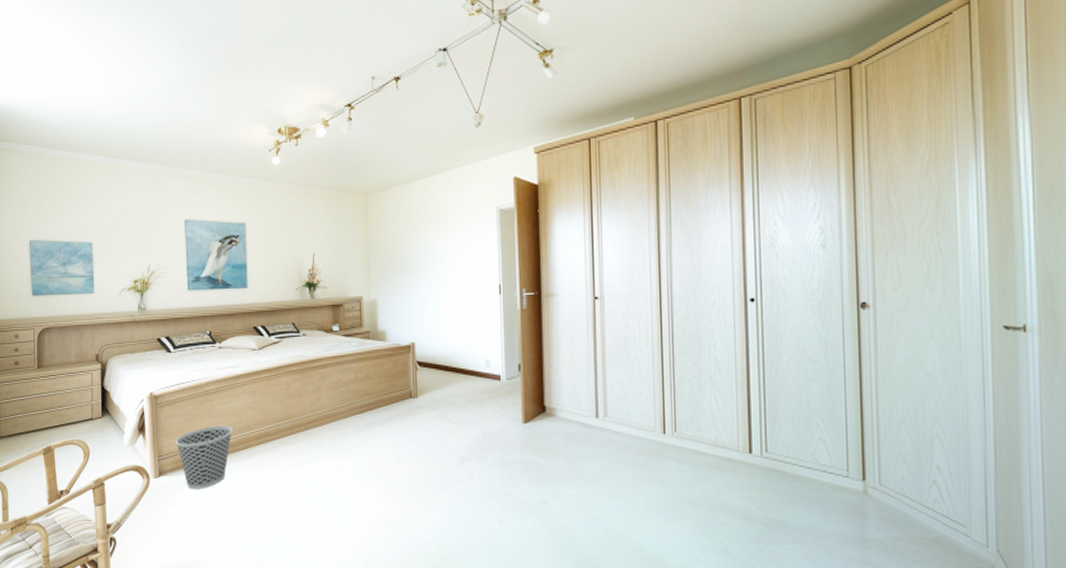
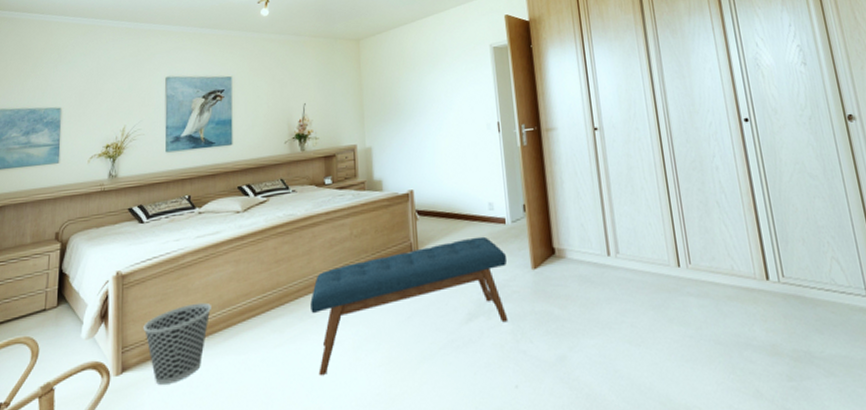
bench: none [319,390,500,496] -> present [310,236,509,376]

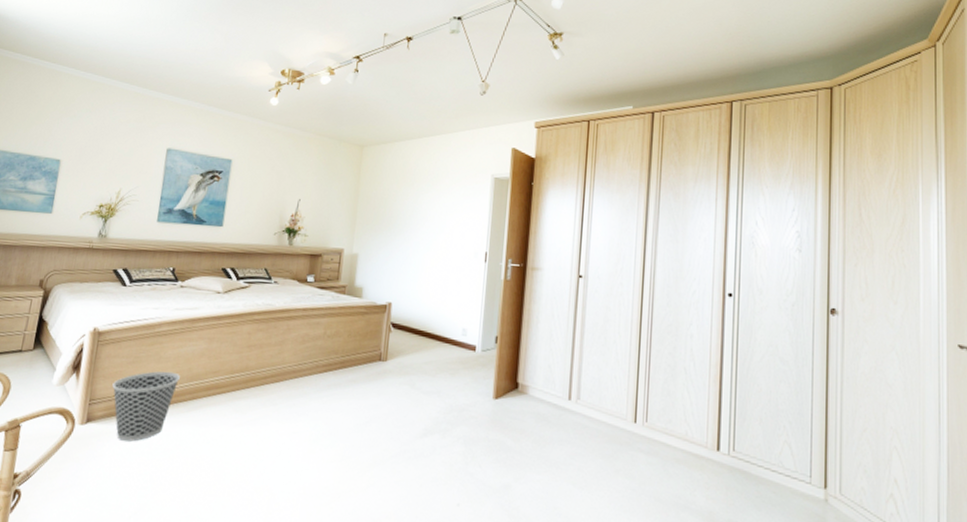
bench: present [310,236,509,376] -> none [272,358,471,461]

